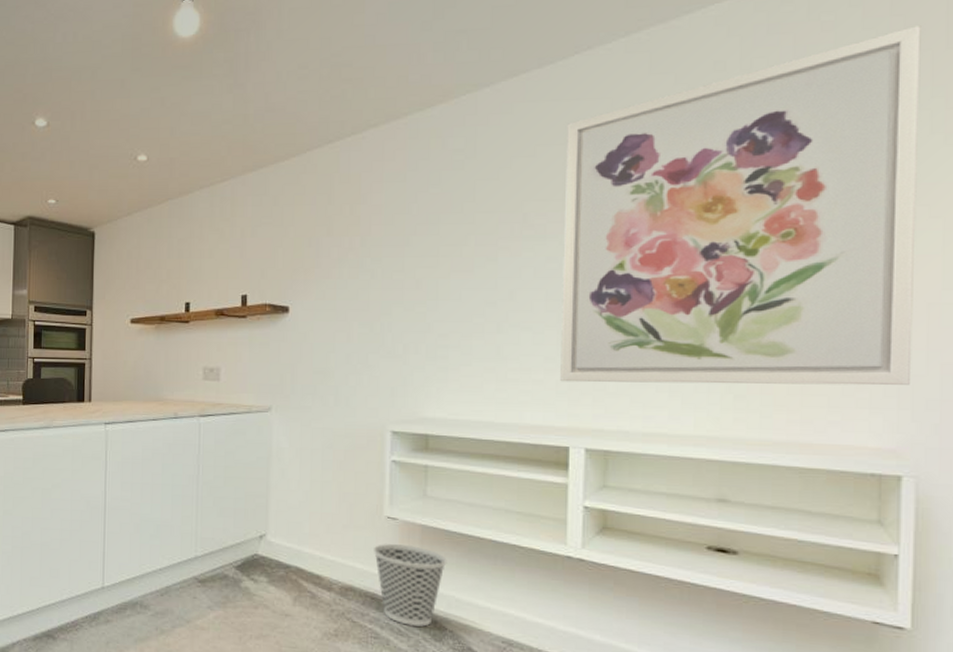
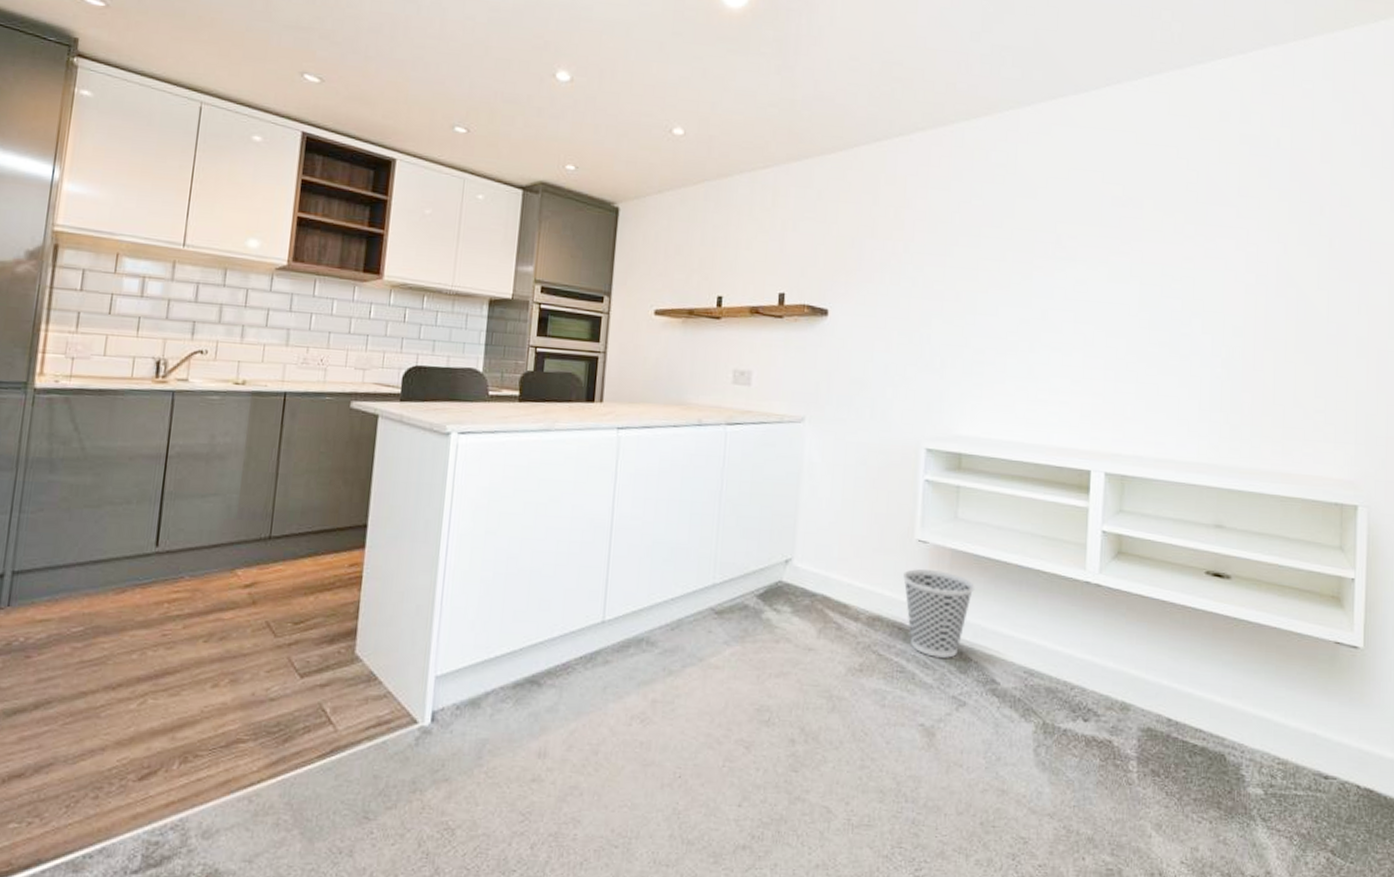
wall art: present [560,24,921,386] -> none [1085,103,1375,422]

